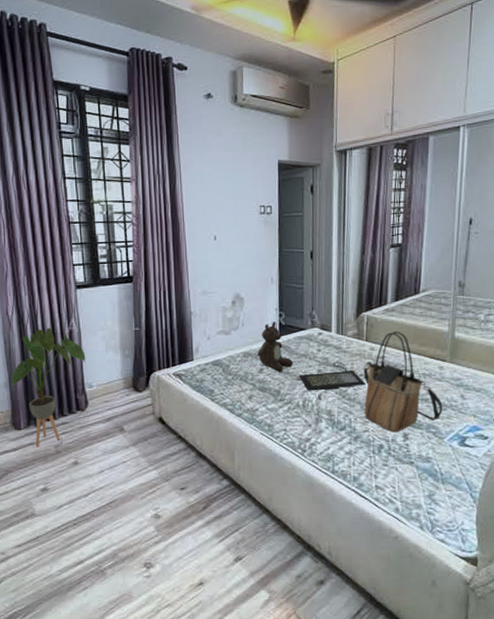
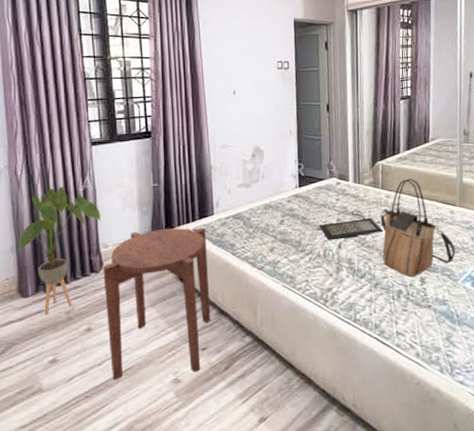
side table: none [88,372,190,510] -> present [103,227,211,380]
teddy bear: present [258,322,293,372] -> none [278,173,313,223]

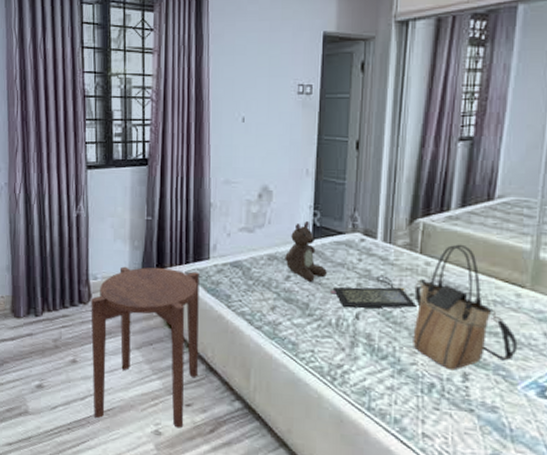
house plant: present [19,187,101,315] -> none [14,210,92,339]
teddy bear: none [278,173,313,223] -> present [285,221,327,282]

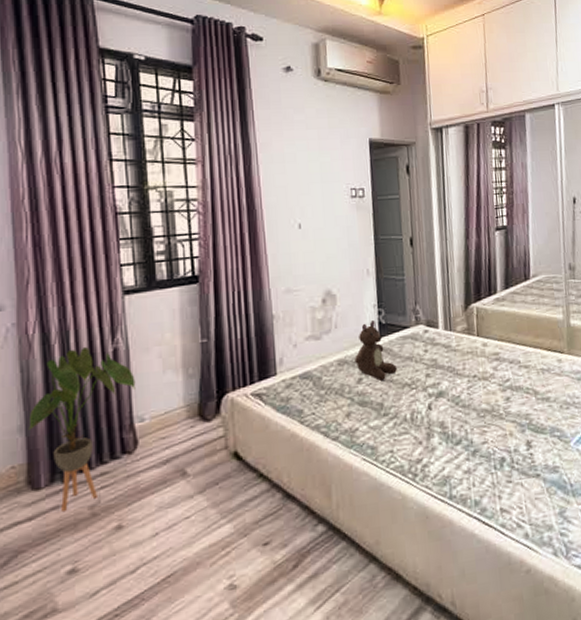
house plant: none [14,210,92,339] -> present [29,347,136,511]
side table: present [91,266,200,428] -> none [138,391,275,591]
clutch bag: present [331,275,417,308] -> none [402,362,481,400]
tote bag: present [413,244,518,371] -> none [476,322,566,441]

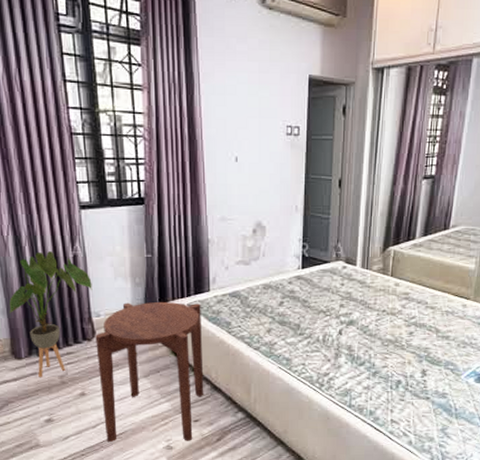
side table: none [138,391,275,591] -> present [95,302,204,442]
teddy bear: present [355,320,397,381] -> none [278,253,315,305]

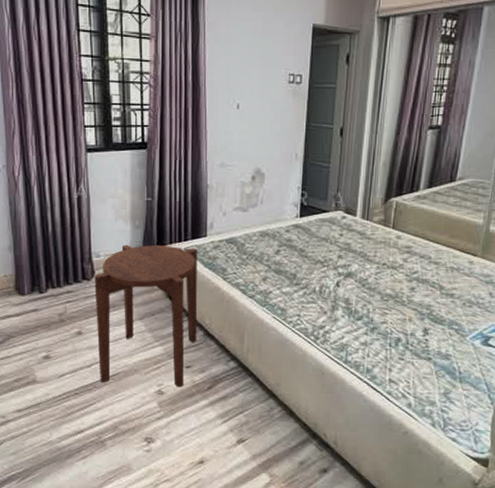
house plant: present [9,251,93,377] -> none [16,192,94,314]

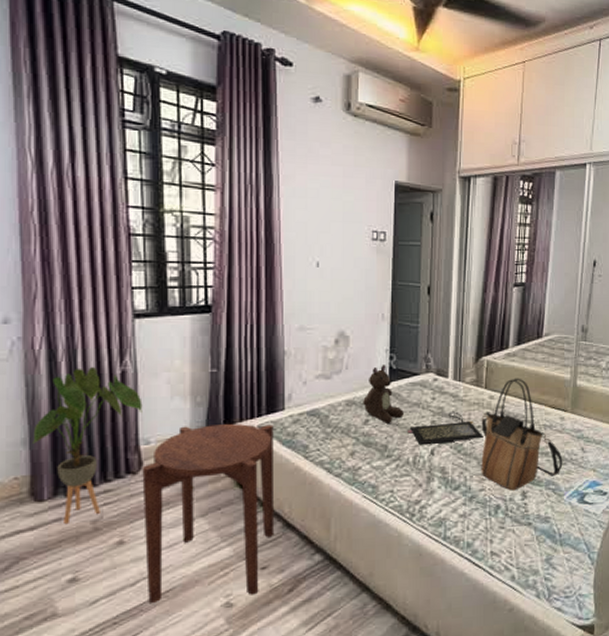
house plant: none [16,192,94,314] -> present [33,367,143,523]
teddy bear: none [275,201,312,255] -> present [363,365,404,423]
clutch bag: none [315,248,389,277] -> present [408,411,484,444]
tote bag: none [384,220,469,327] -> present [481,378,563,491]

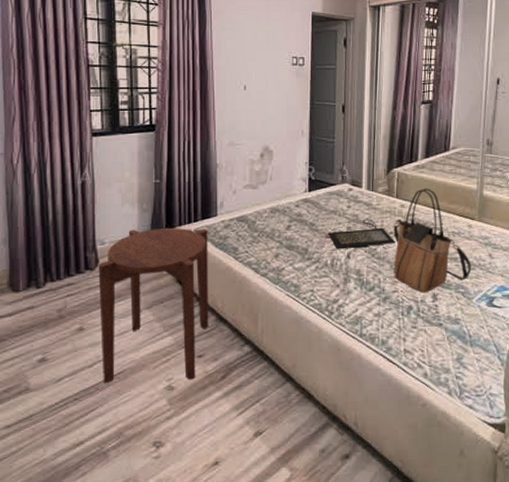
house plant: present [33,367,143,523] -> none [11,178,99,311]
teddy bear: present [363,365,404,423] -> none [286,176,322,229]

